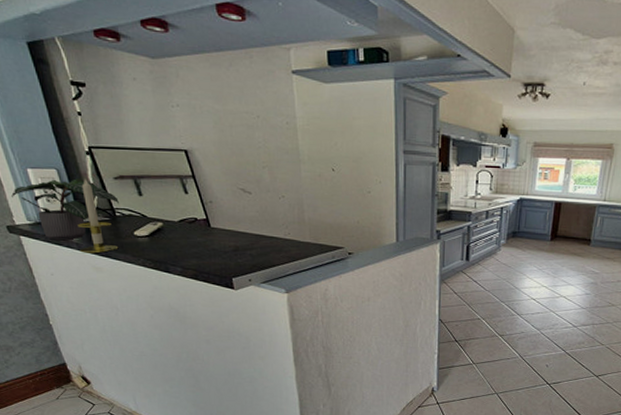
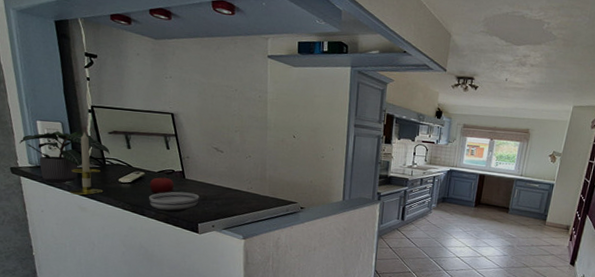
fruit: none [170,226,199,248] -> present [149,177,174,195]
bowl: none [172,243,230,268] -> present [149,191,200,213]

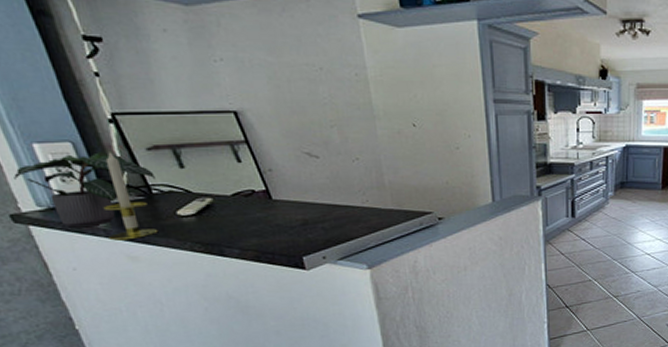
fruit: present [149,177,174,195] -> none [222,201,259,226]
bowl: present [149,191,200,213] -> none [226,217,298,248]

